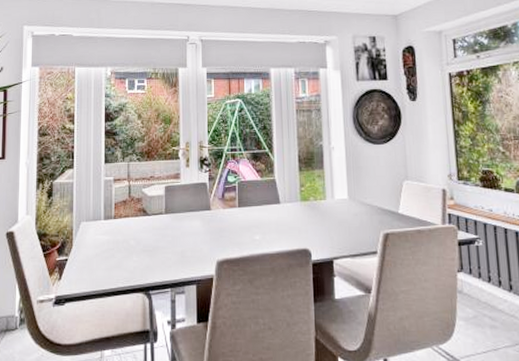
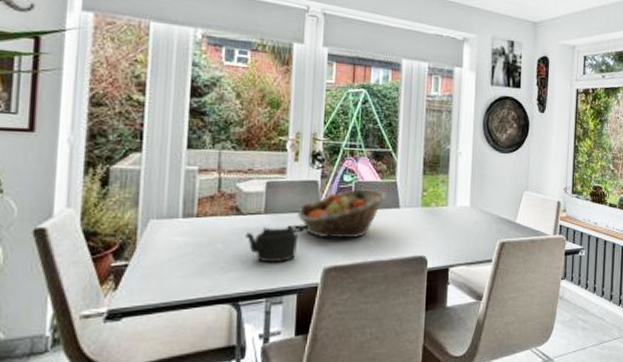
teapot: none [151,222,202,257] -> present [245,224,309,263]
fruit basket: none [191,188,267,234] -> present [297,189,387,239]

